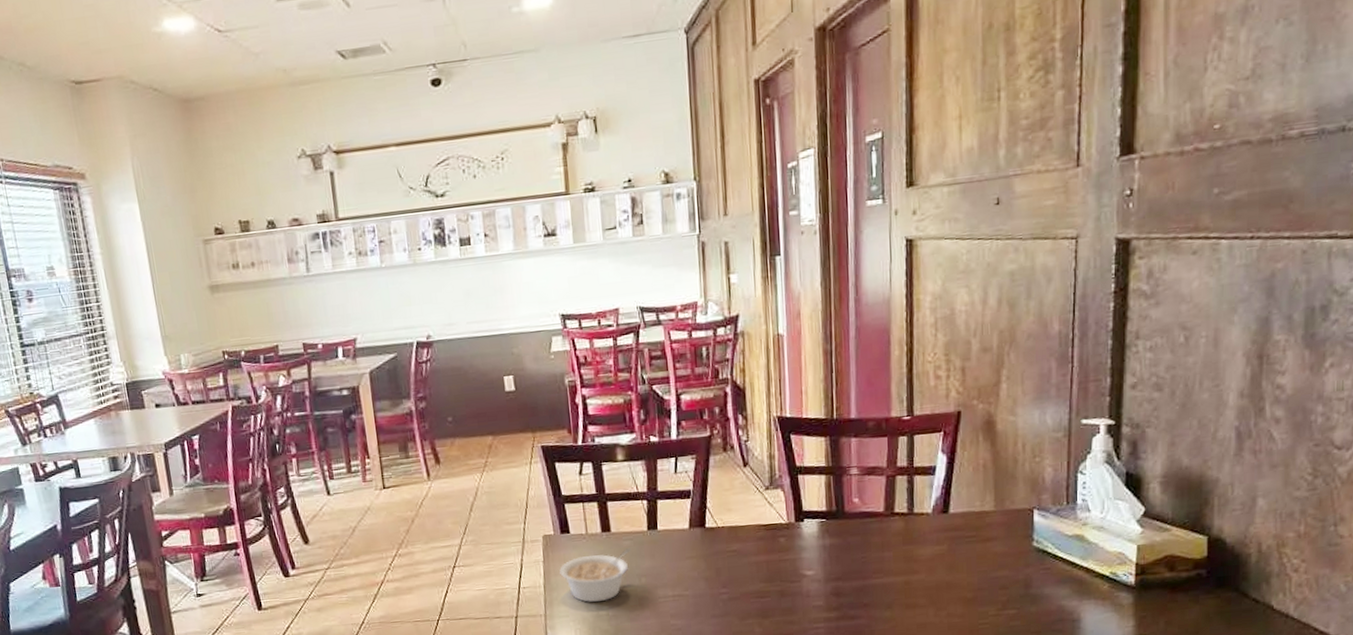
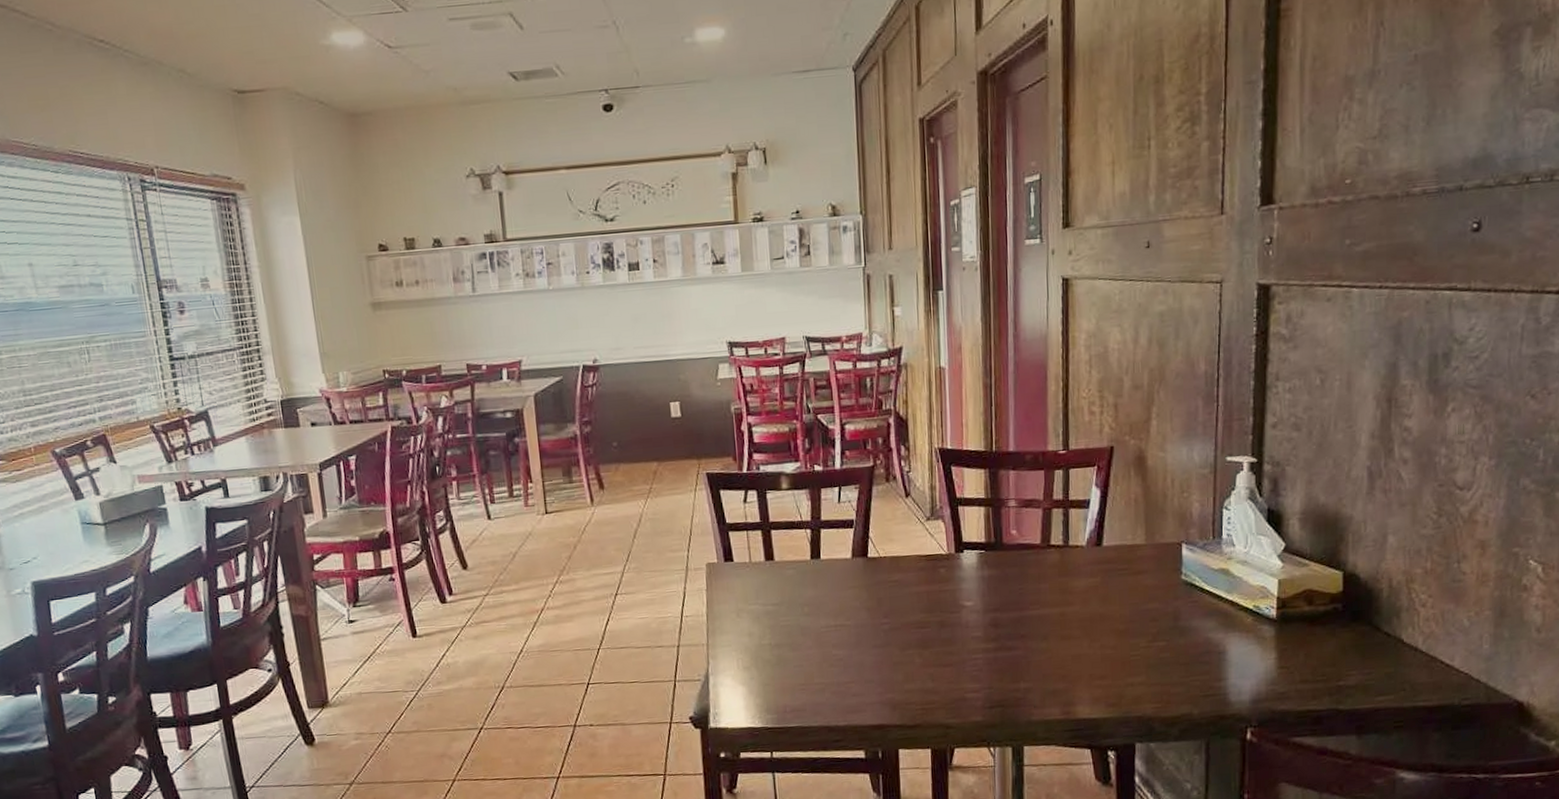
legume: present [559,548,631,602] -> none [722,577,795,632]

